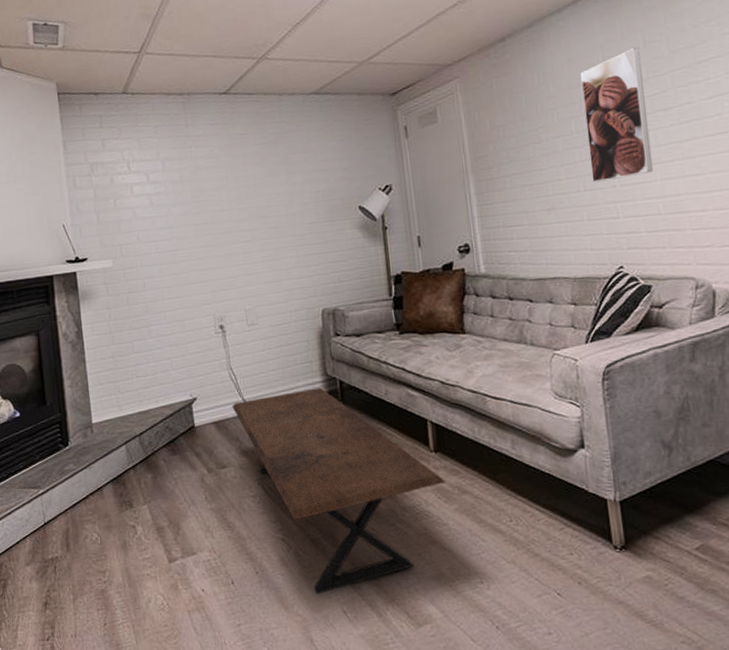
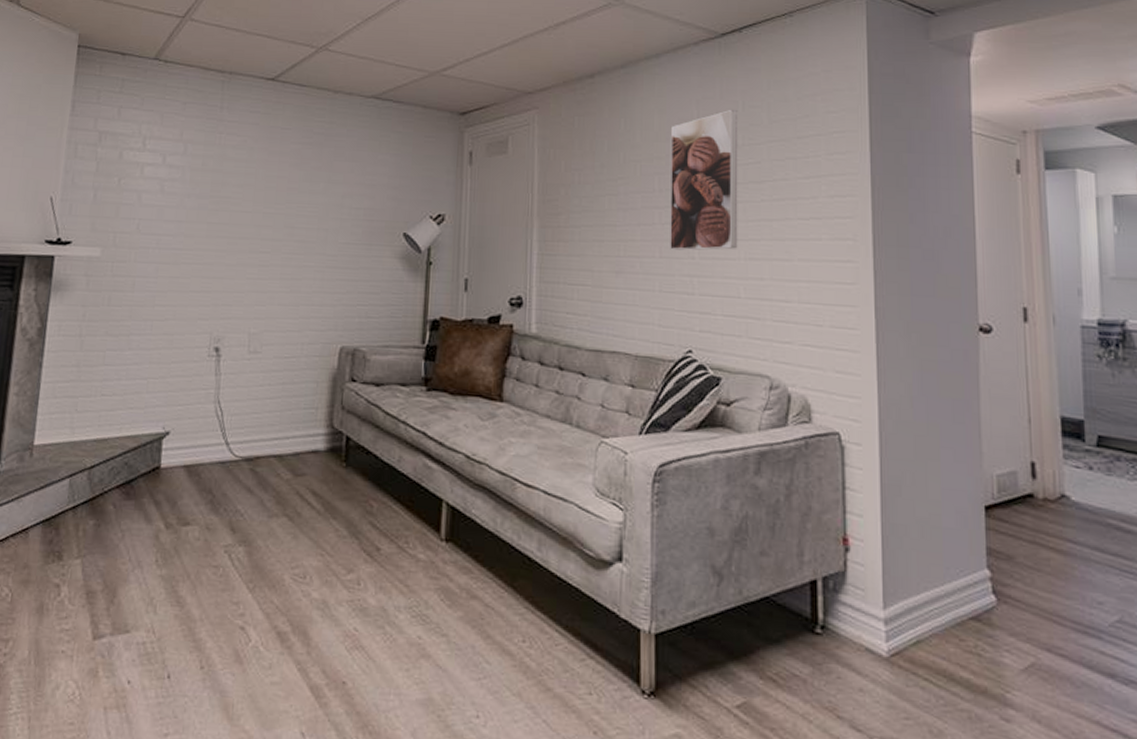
coffee table: present [232,387,445,594] -> none [211,441,452,706]

